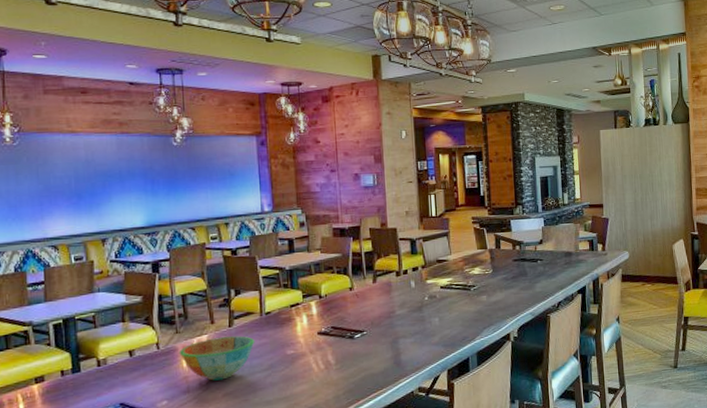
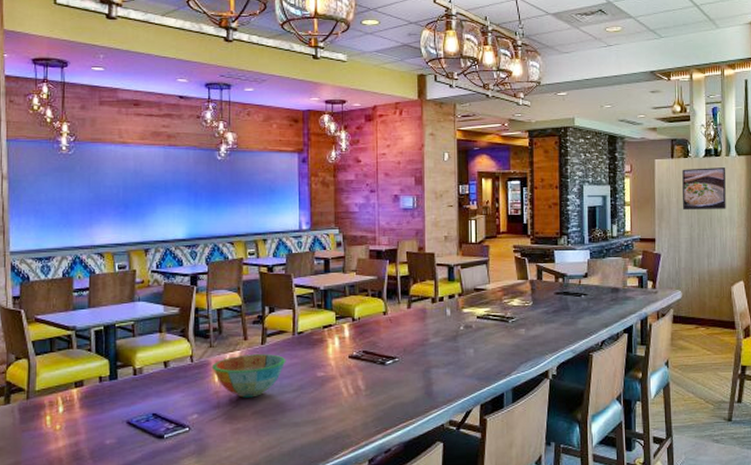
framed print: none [625,135,666,176] -> present [682,167,726,209]

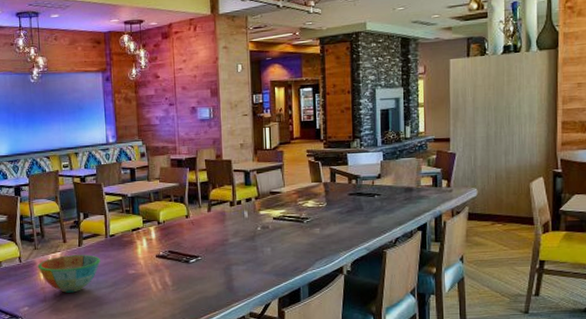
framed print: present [682,167,726,209] -> none [478,63,526,108]

